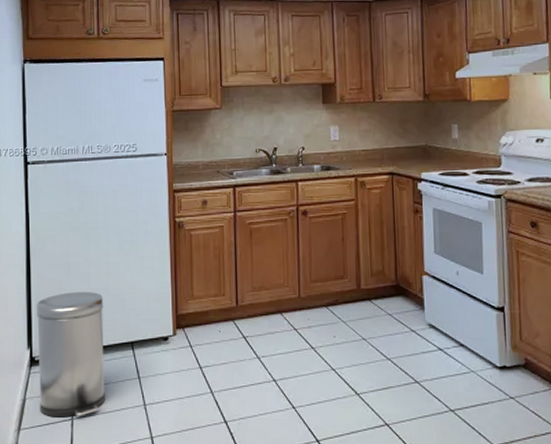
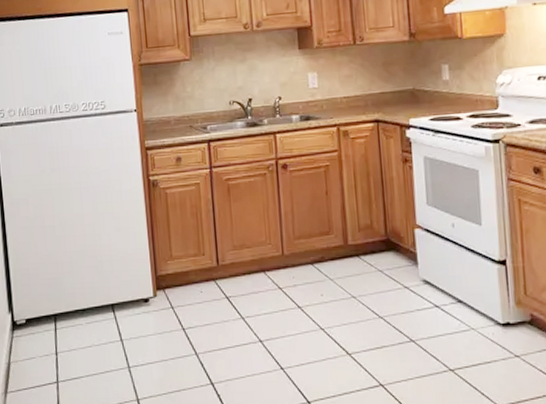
pedal bin: present [36,292,105,418] -> none [14,255,89,381]

